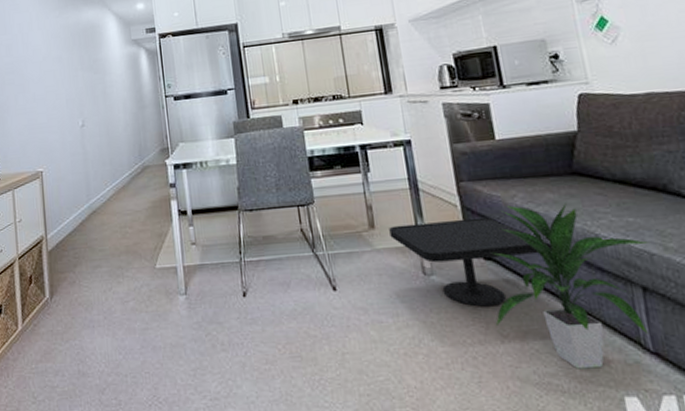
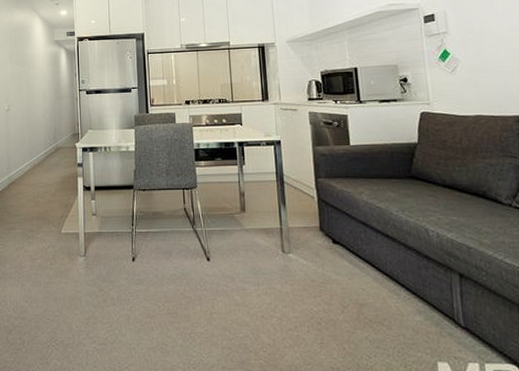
side table: present [389,217,554,307] -> none [257,208,390,282]
indoor plant: present [493,203,650,369] -> none [338,200,469,338]

